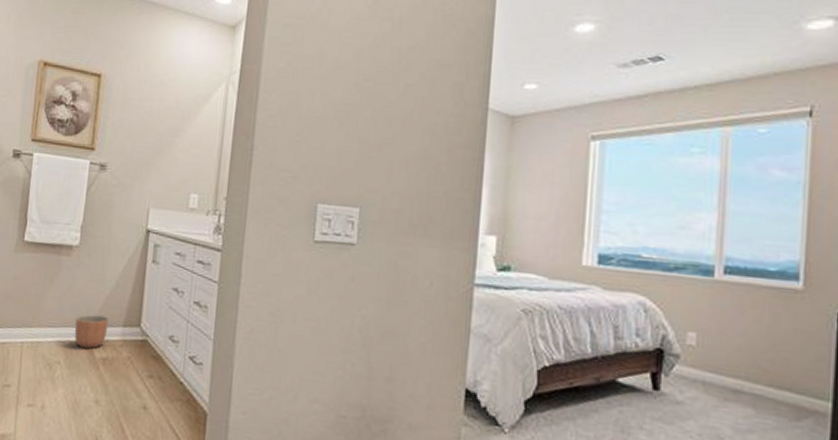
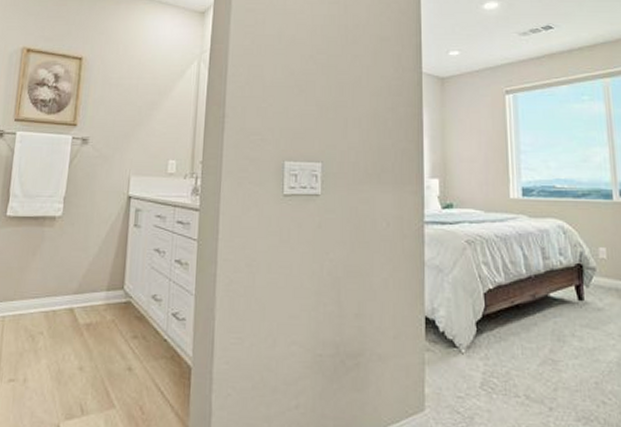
planter: present [74,314,109,349] -> none [57,281,93,315]

